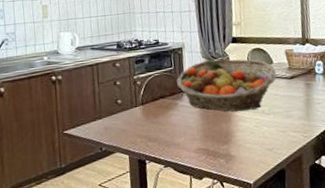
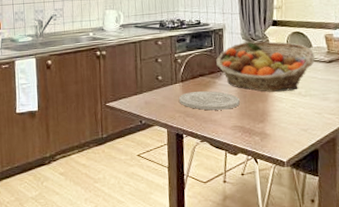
plate: none [140,113,203,134] -> present [179,91,240,111]

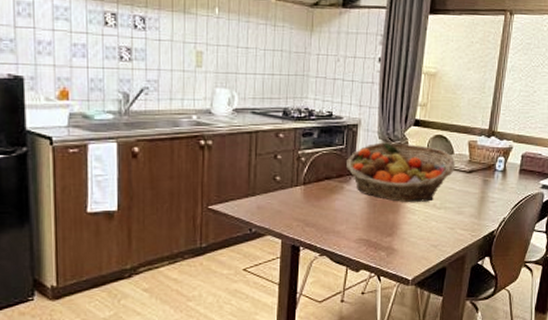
plate: present [179,91,240,111] -> none [299,197,368,220]

